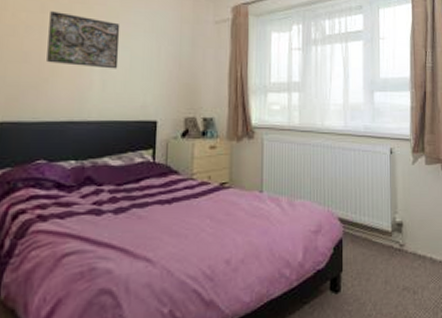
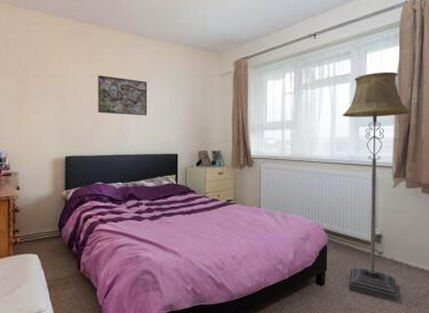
floor lamp: none [356,30,426,308] -> present [343,71,411,303]

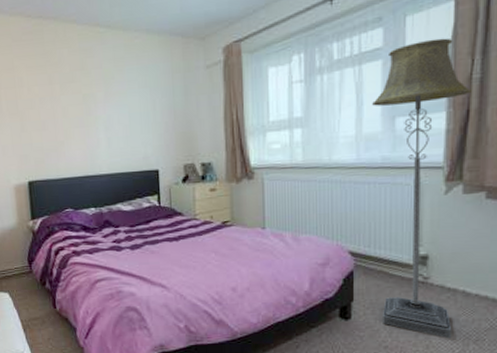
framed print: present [98,75,148,116] -> none [56,81,119,128]

